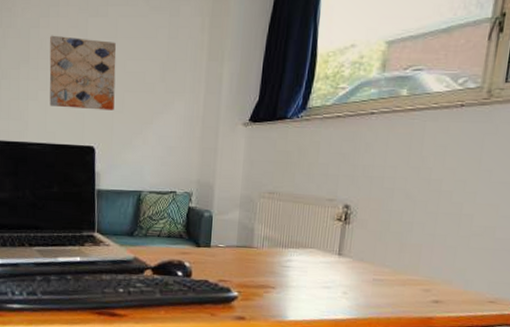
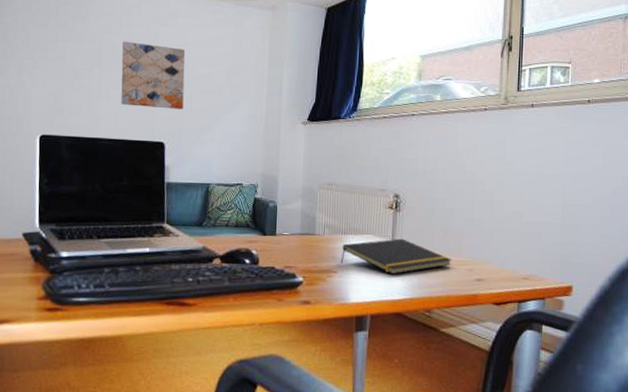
notepad: none [279,253,407,293] -> present [340,238,452,275]

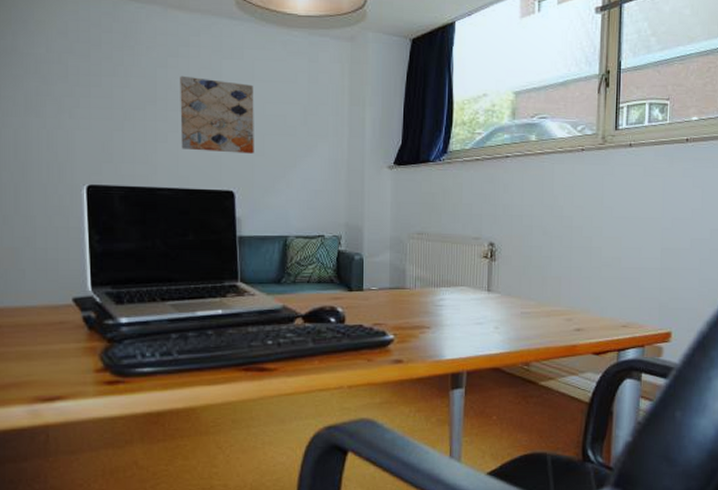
notepad: present [340,238,452,275] -> none [433,289,551,328]

